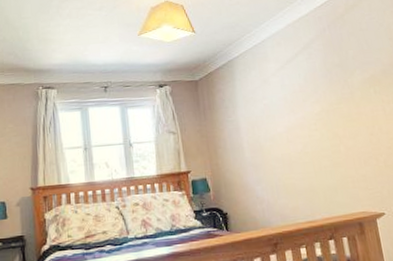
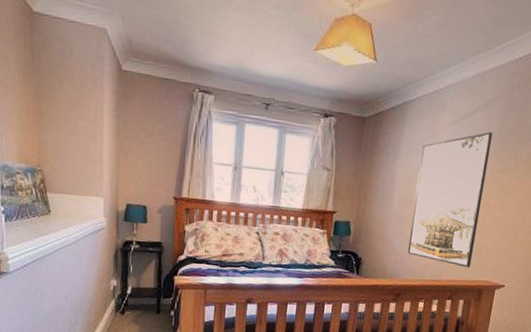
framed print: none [257,70,342,202] -> present [407,132,493,268]

